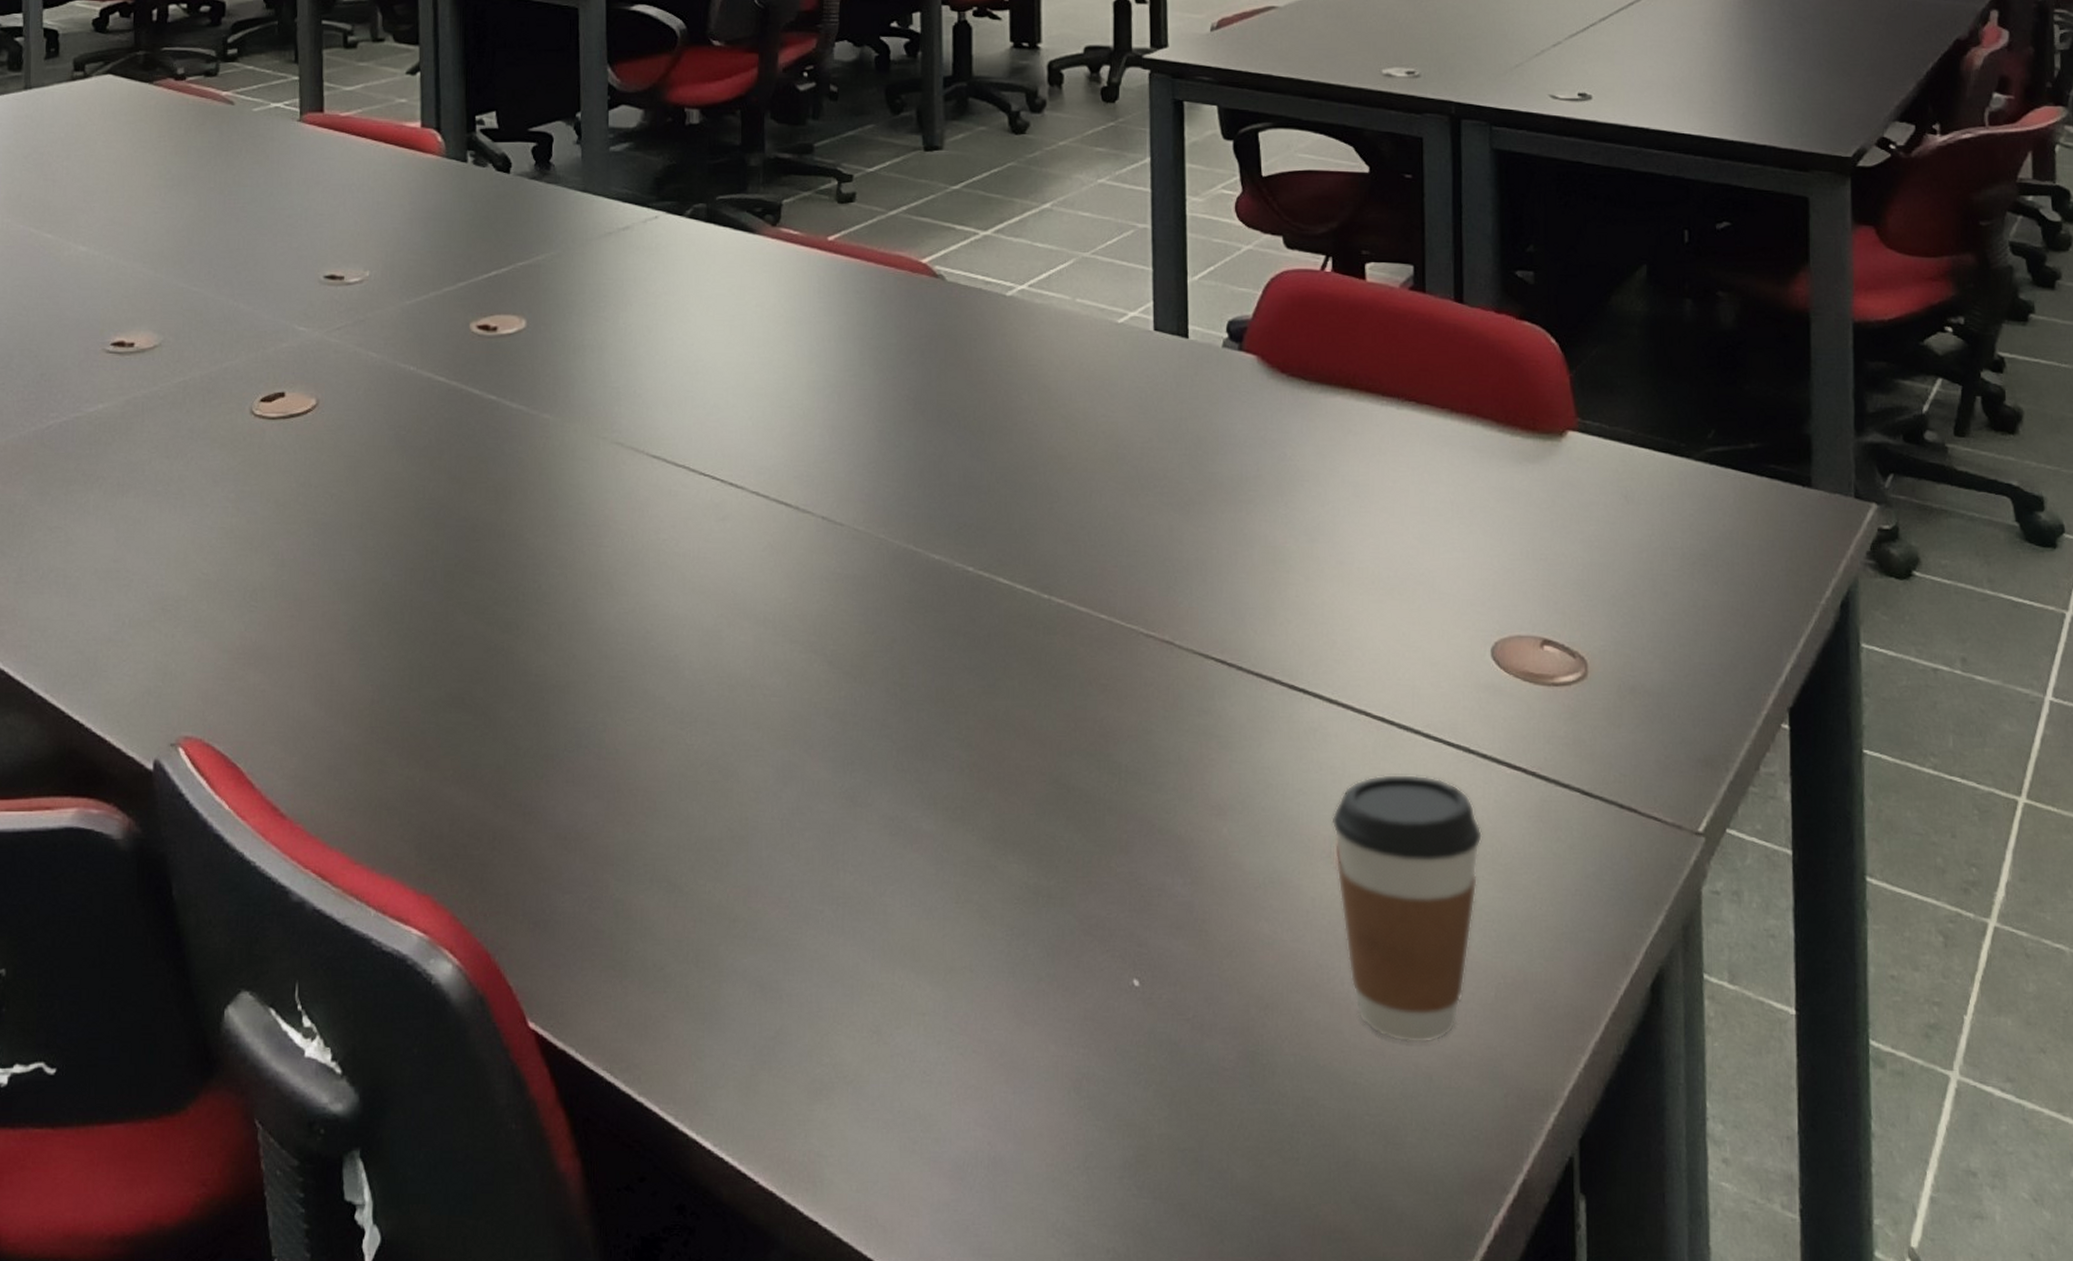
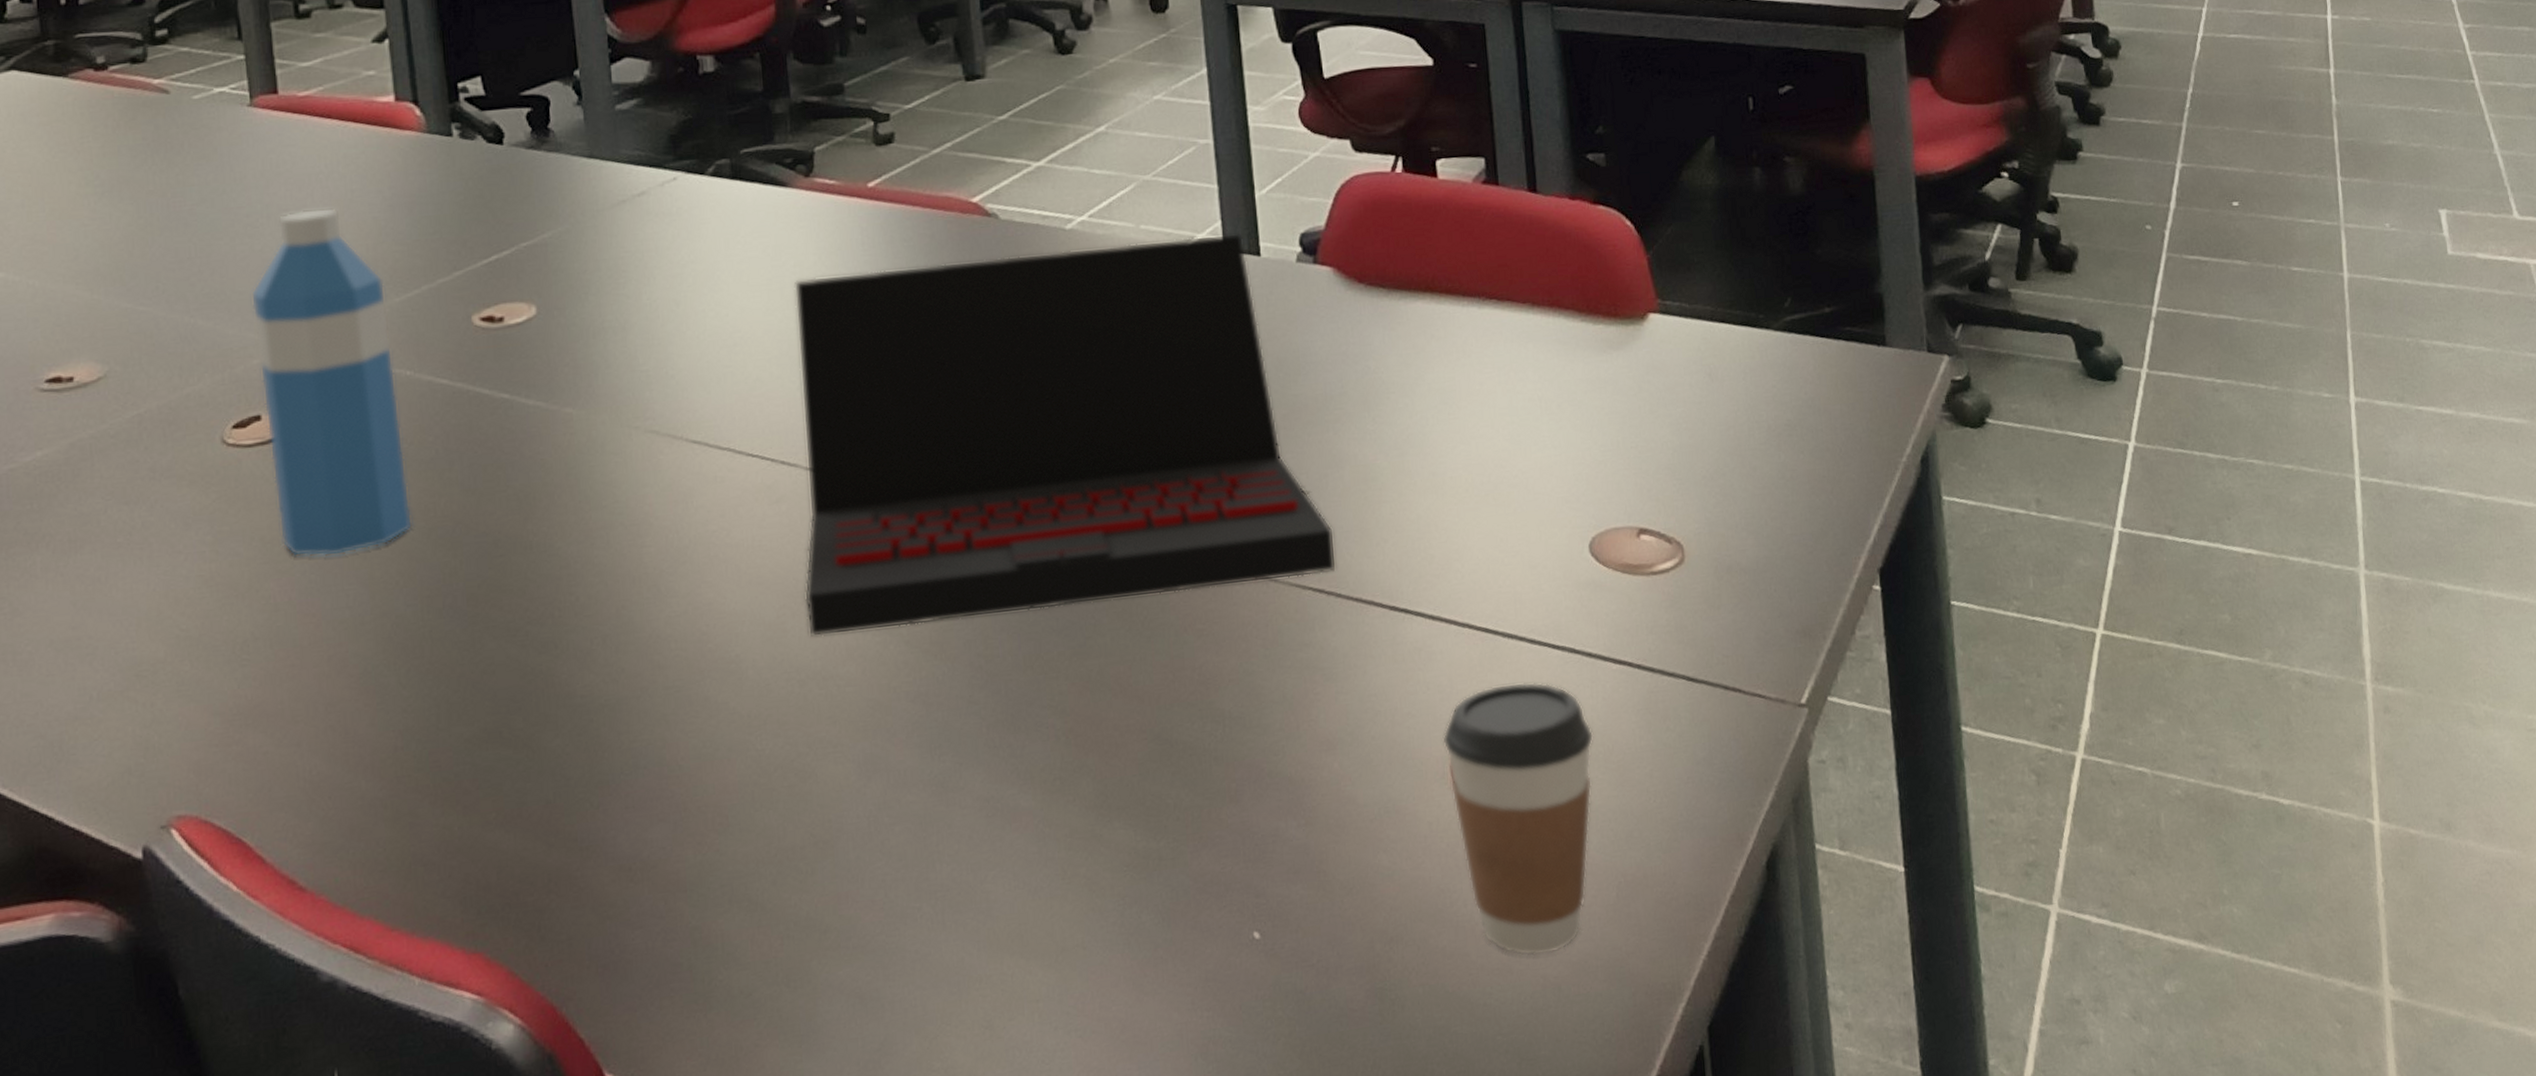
water bottle: none [285,215,405,524] -> present [250,207,413,557]
laptop: none [741,314,1240,648] -> present [793,232,1337,638]

